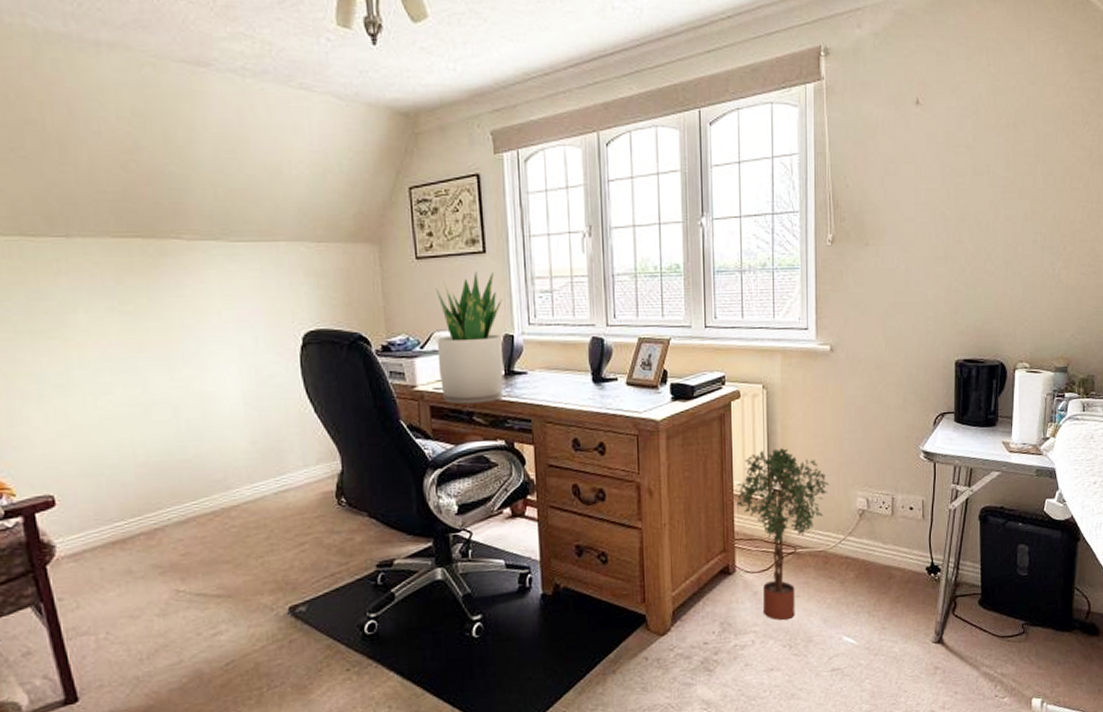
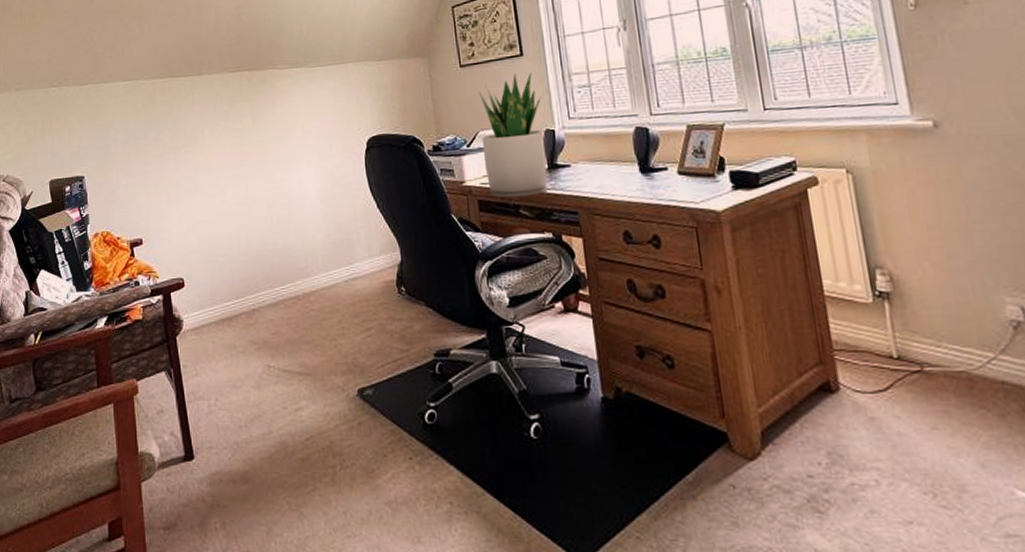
potted tree: present [736,448,830,620] -> none [826,242,960,457]

